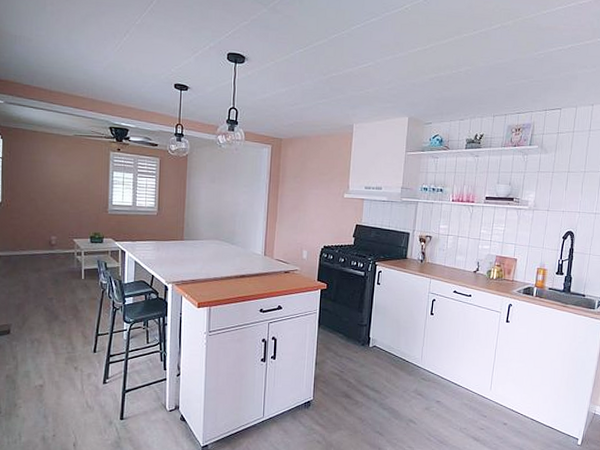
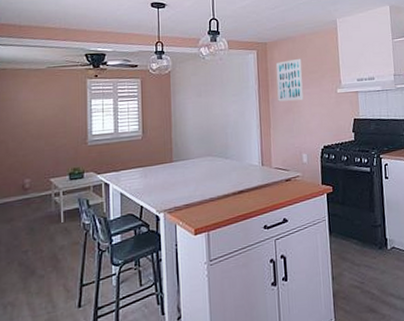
wall art: none [286,158,314,200] -> present [275,58,304,102]

